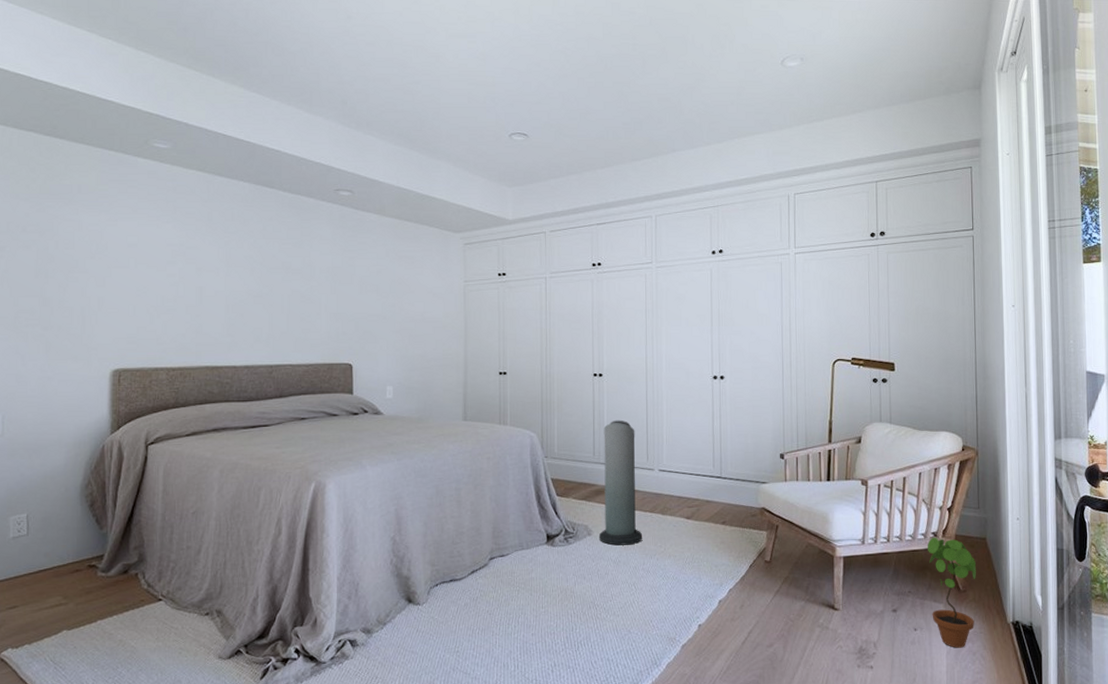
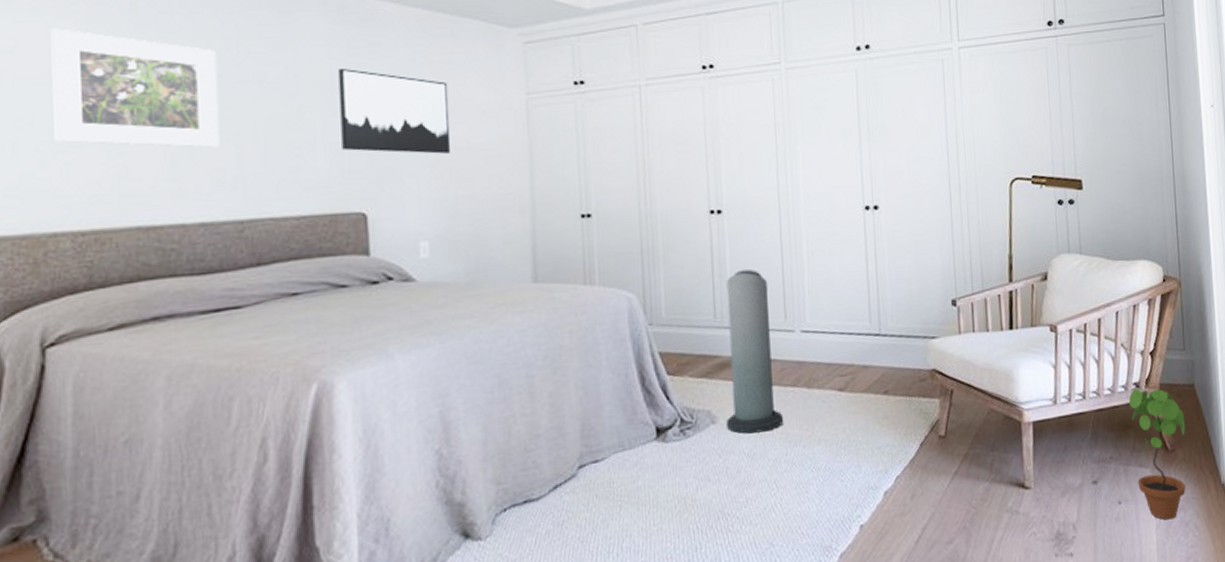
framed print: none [159,229,259,314] -> present [50,28,219,148]
wall art: none [338,260,411,324] -> present [338,67,451,154]

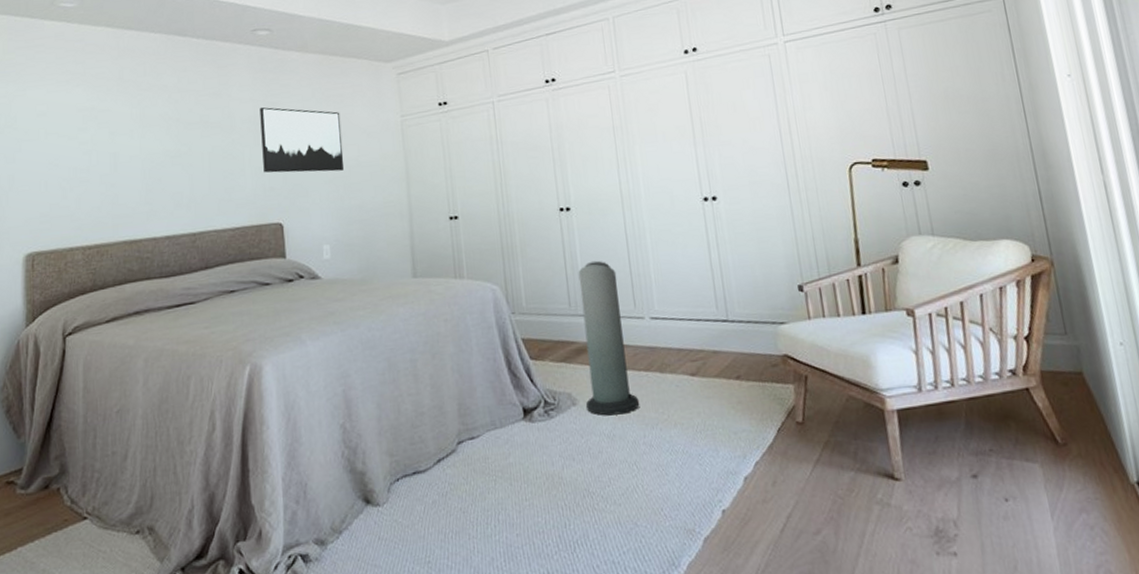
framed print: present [50,28,219,148] -> none [69,94,178,179]
potted plant: present [1128,389,1186,520] -> none [1004,376,1086,522]

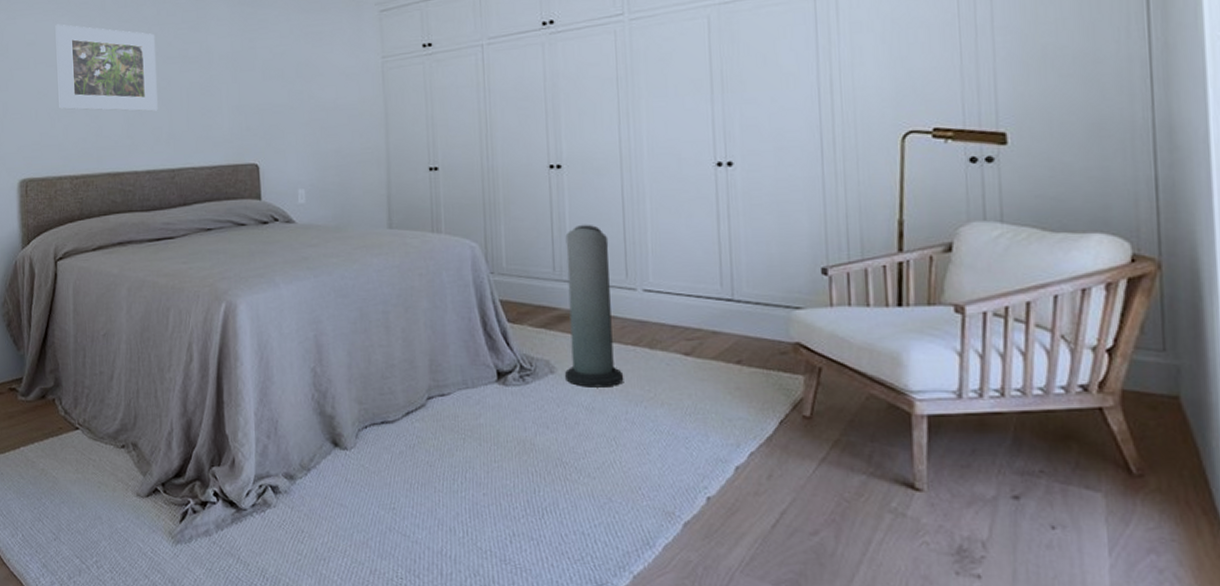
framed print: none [69,94,178,179] -> present [55,24,158,111]
wall art: present [259,107,344,173] -> none [237,42,322,114]

